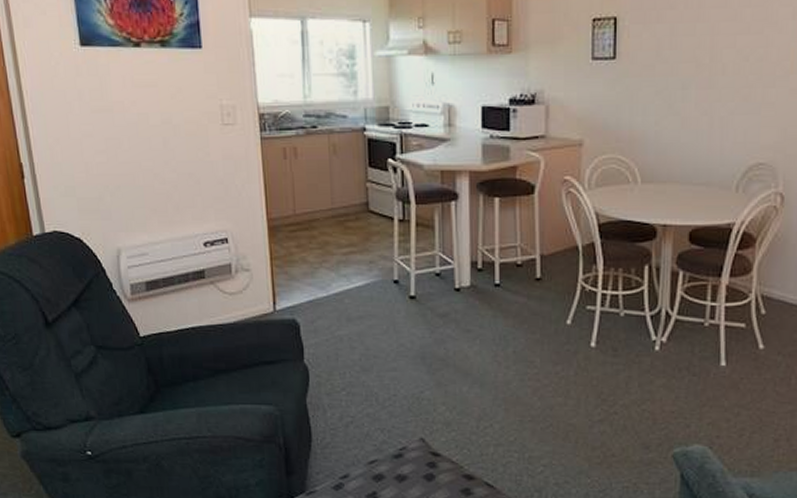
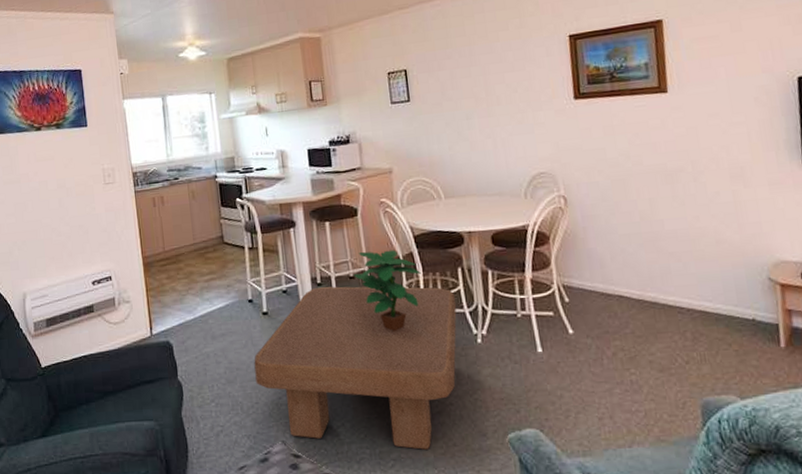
coffee table: none [395,272,638,458] -> present [254,286,457,450]
potted plant: none [522,238,602,331] -> present [354,250,421,332]

